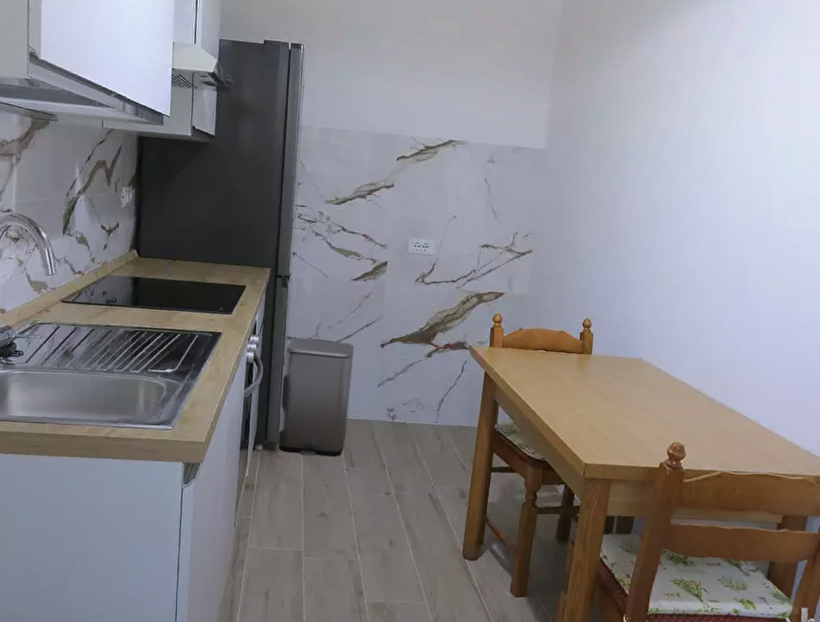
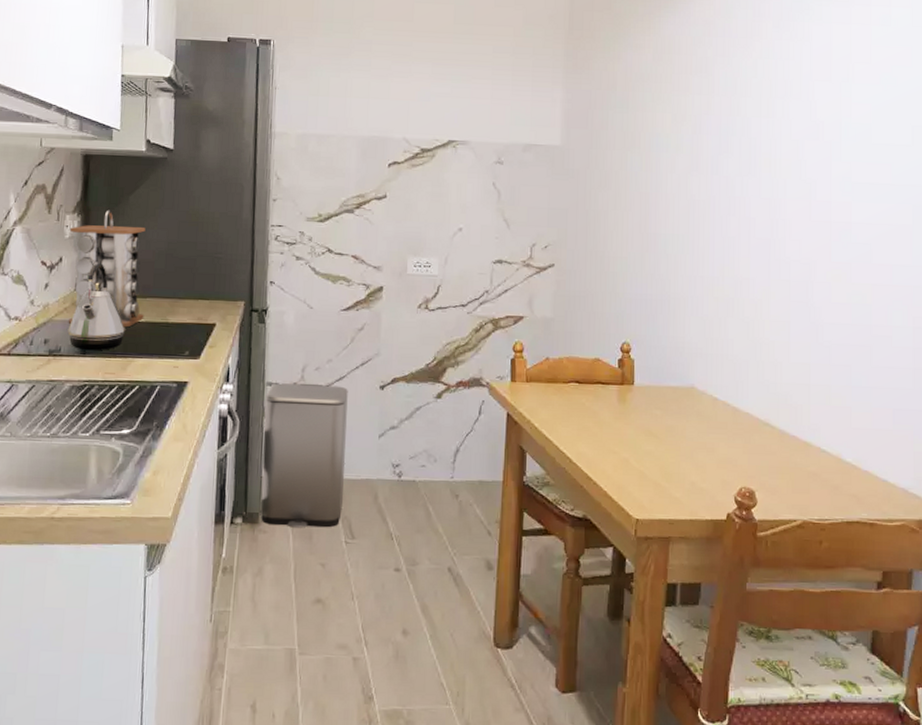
kettle: none [122,228,170,303] -> present [67,261,125,351]
spice rack: none [123,185,189,284] -> present [68,209,146,327]

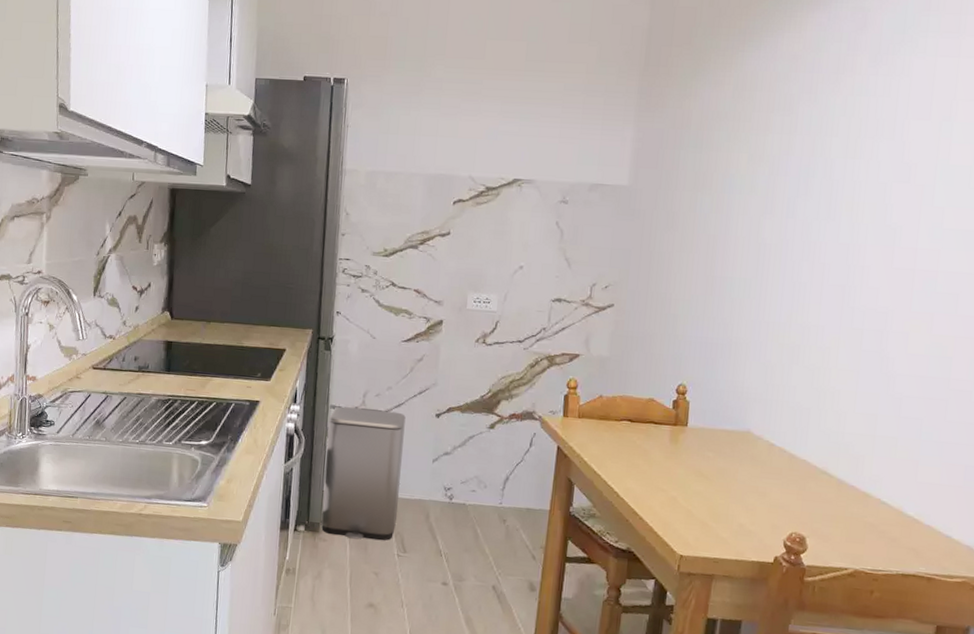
kettle: present [67,261,125,351] -> none [154,288,205,369]
spice rack: present [68,209,146,327] -> none [155,240,224,348]

